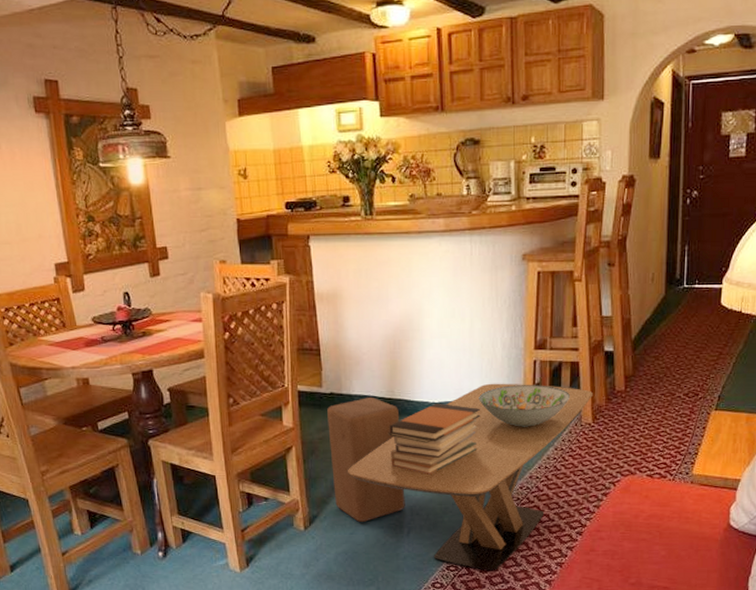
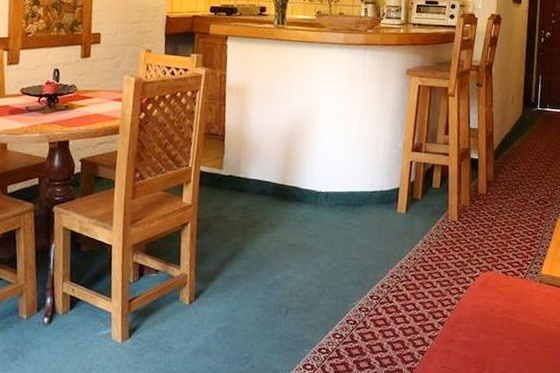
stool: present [327,397,405,522] -> none [221,182,289,300]
coffee table: present [348,383,593,570] -> none [236,178,459,355]
book stack: present [388,403,480,475] -> none [277,192,361,258]
decorative bowl: present [479,385,570,427] -> none [360,181,439,220]

